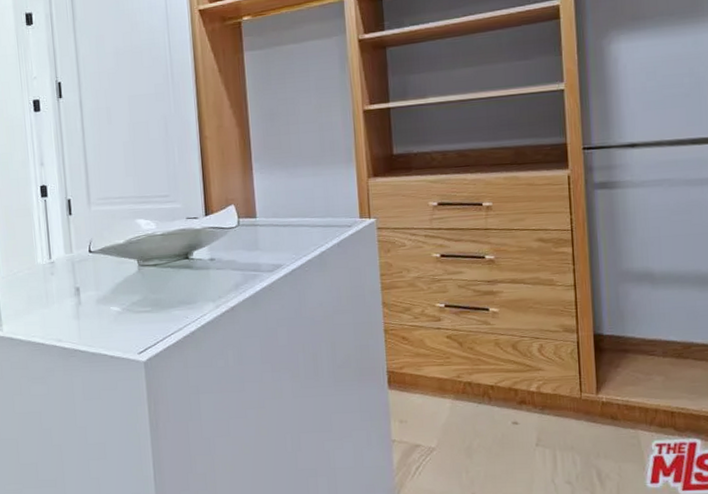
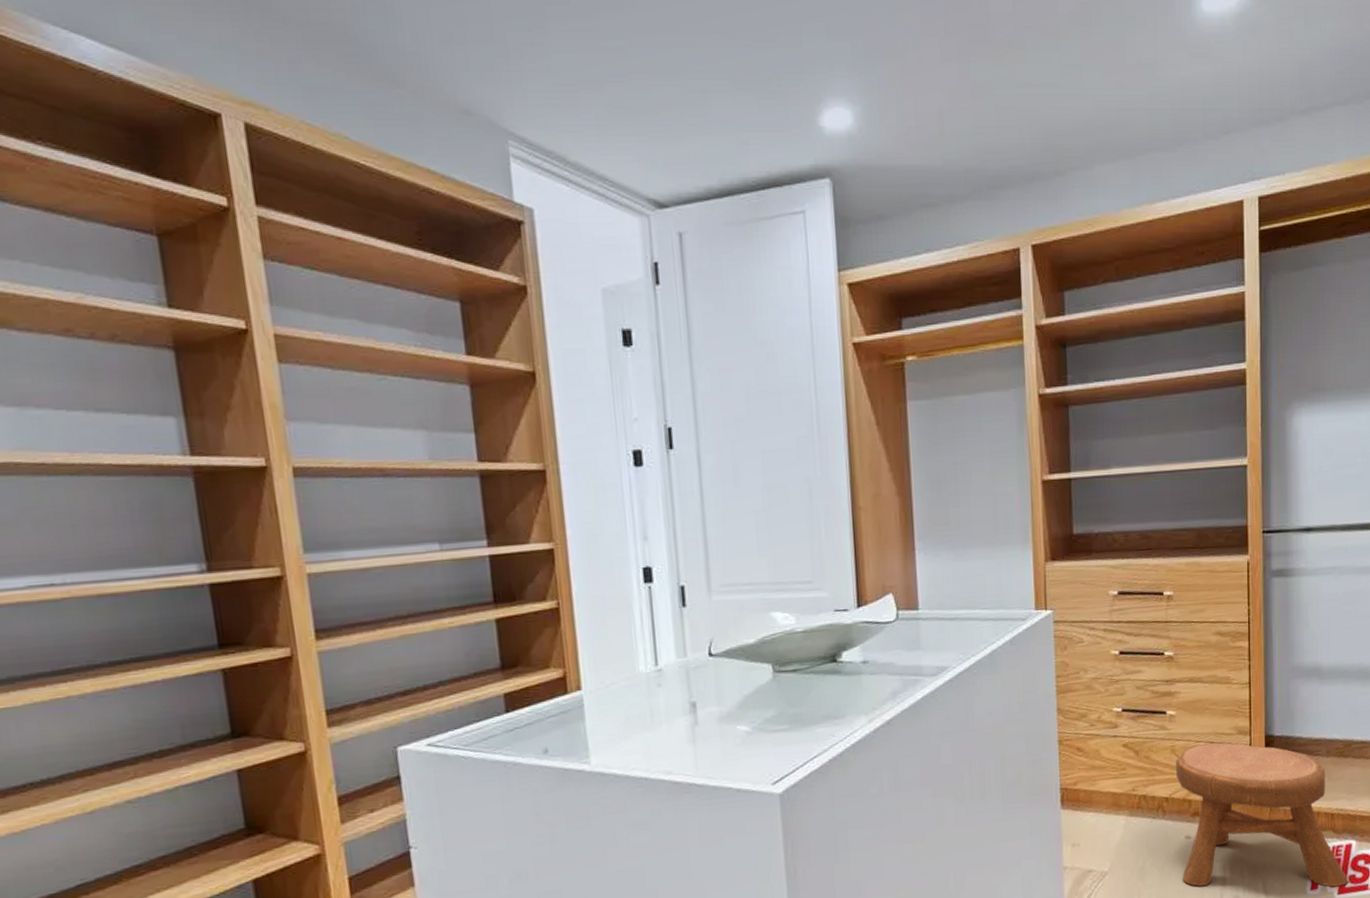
stool: none [500,338,695,483] -> present [1176,742,1349,887]

